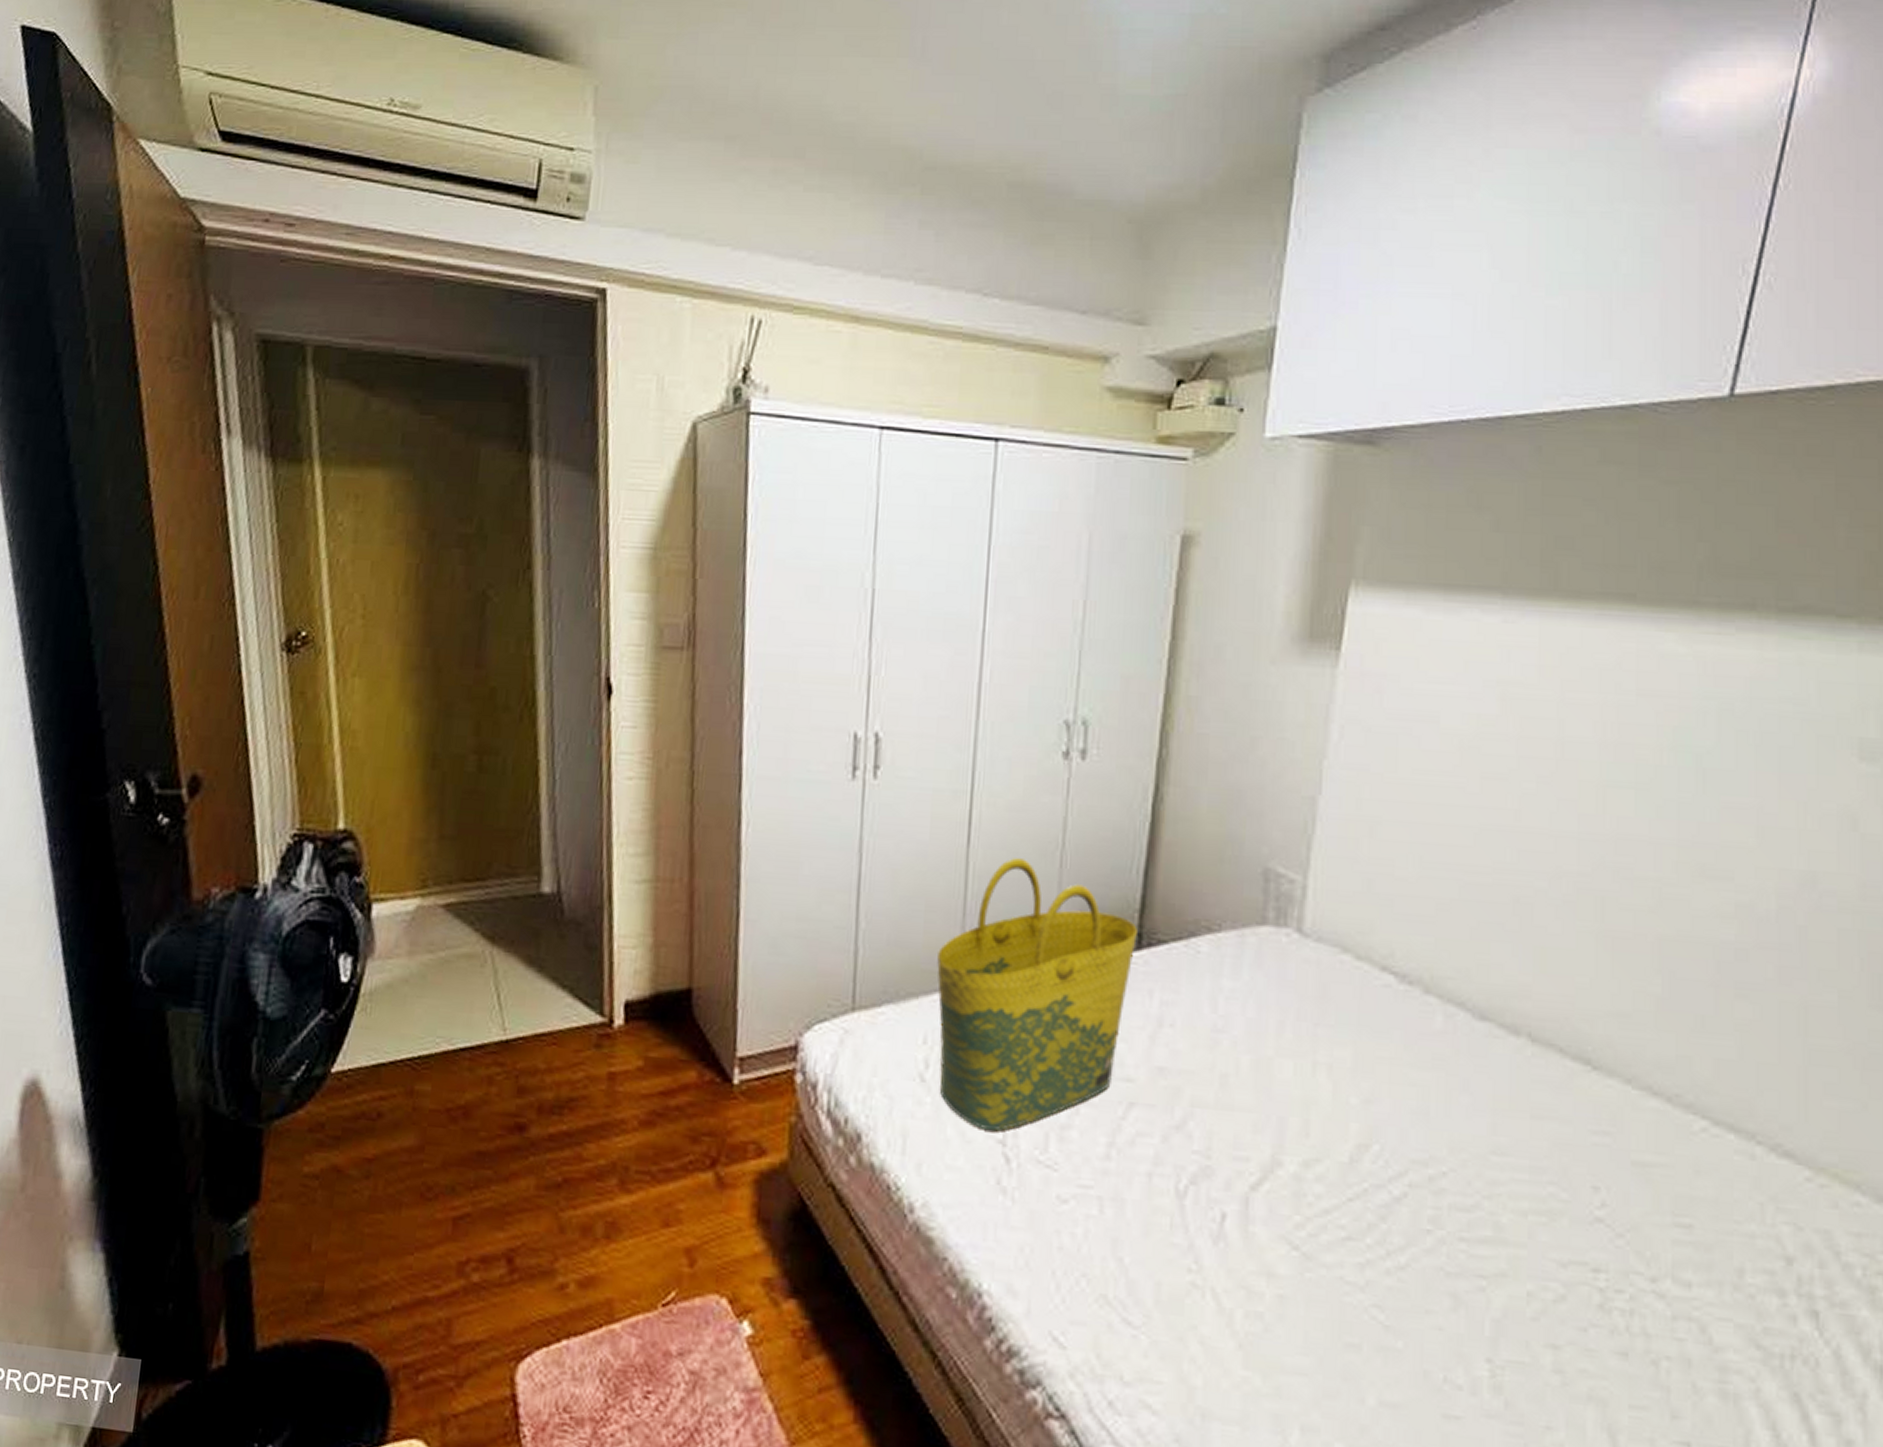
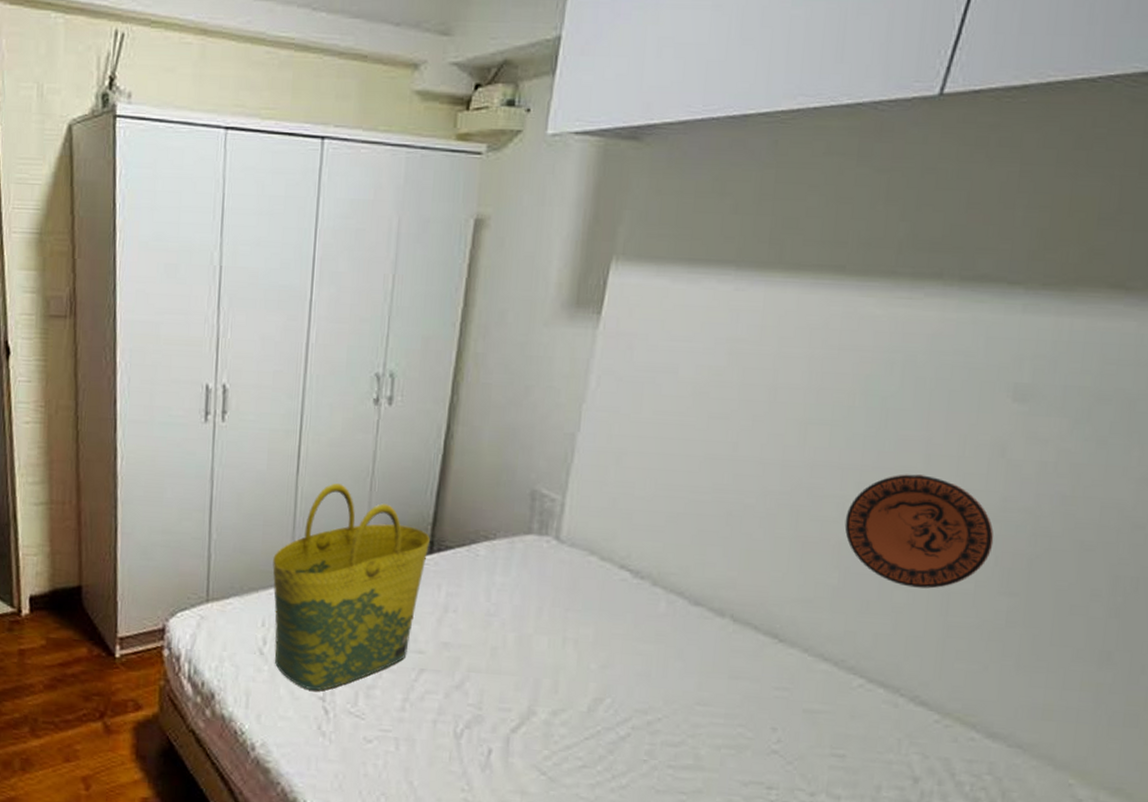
decorative plate: none [1664,851,1856,1000] -> present [844,474,994,589]

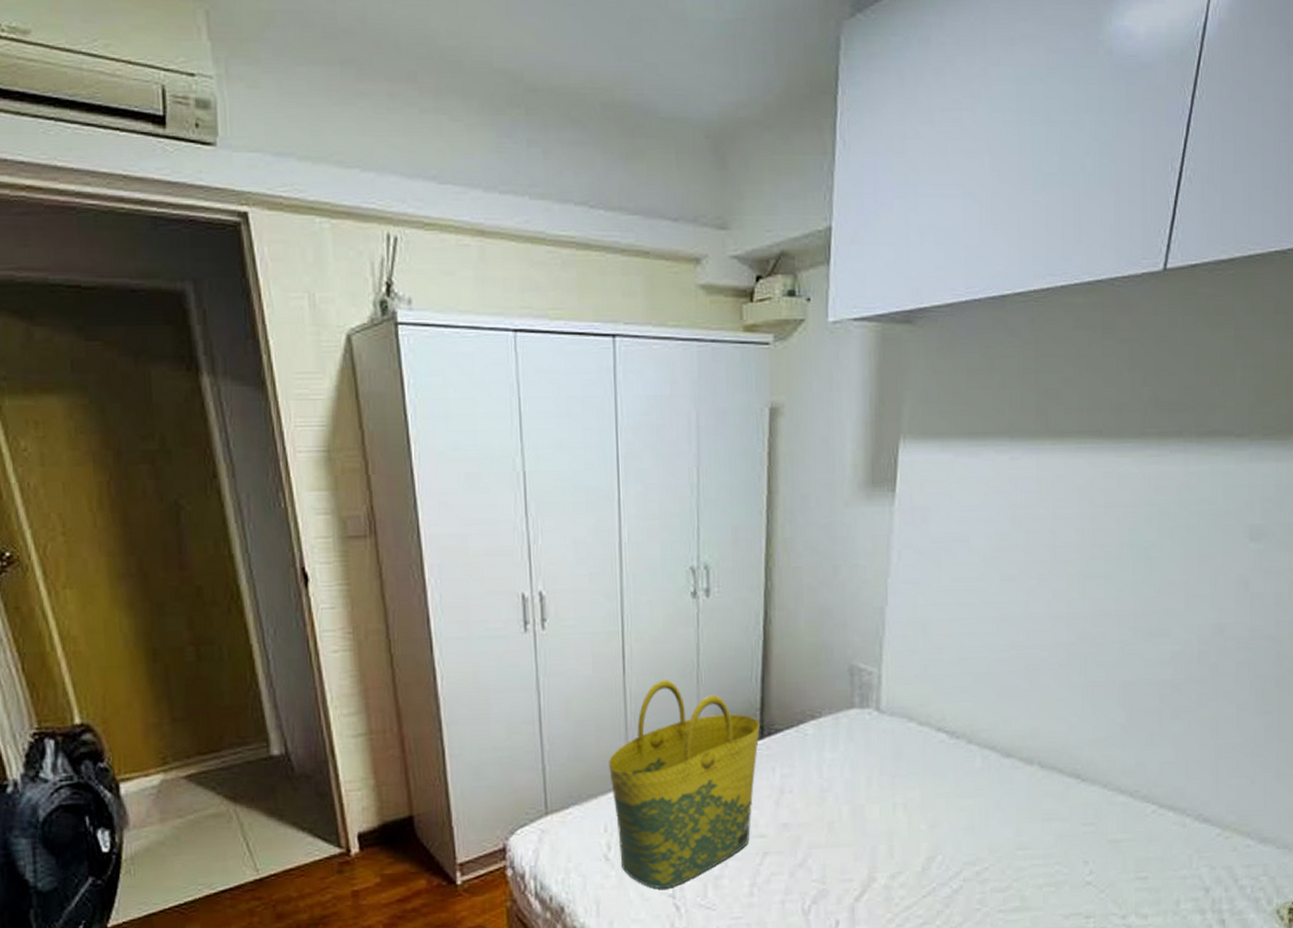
decorative plate: present [844,474,994,589] -> none [1126,614,1247,717]

